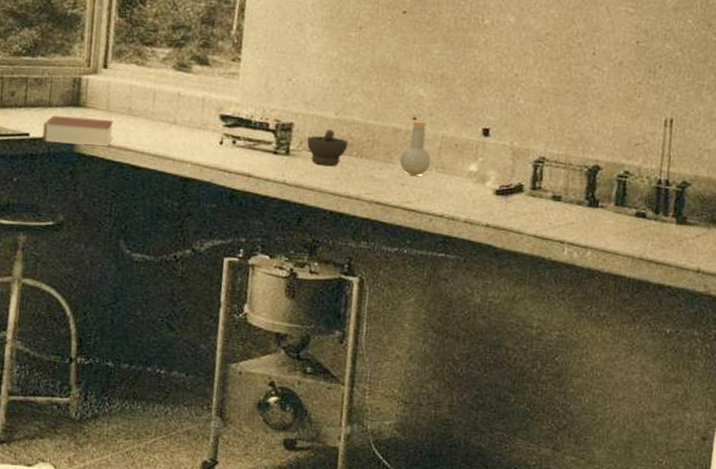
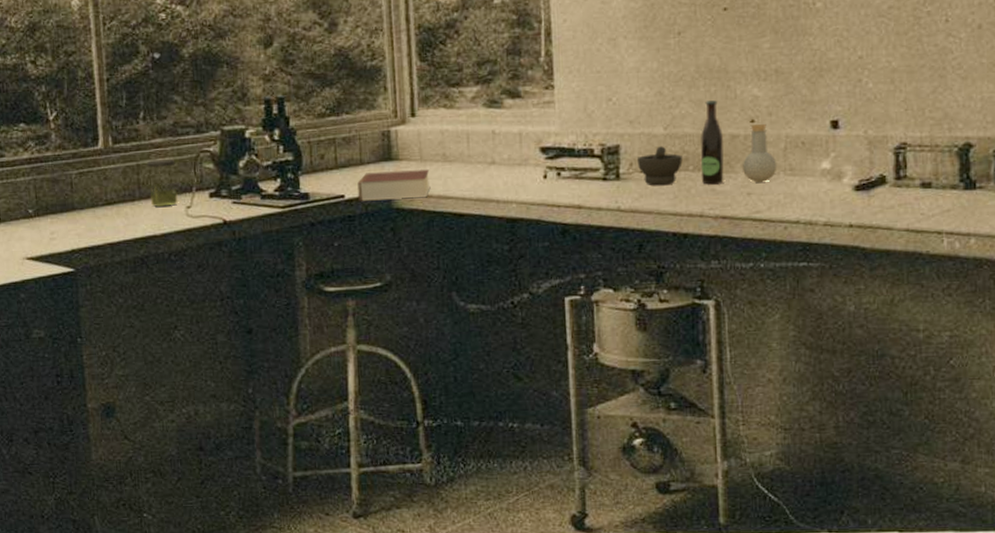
bottle: none [362,94,387,172] -> present [700,100,724,185]

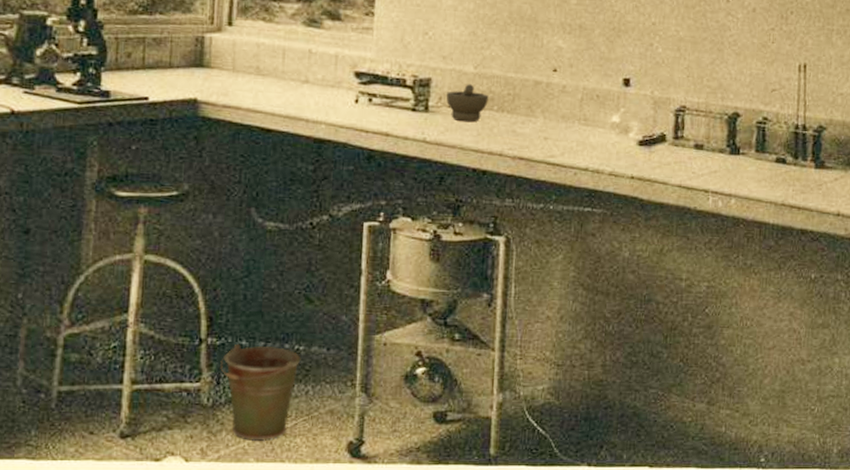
book: present [357,169,431,201] -> none [163,77,241,109]
bucket: none [438,424,516,516] -> present [220,343,301,440]
bottle: present [700,100,724,185] -> none [503,46,528,126]
flask: present [743,123,777,183] -> none [542,73,574,129]

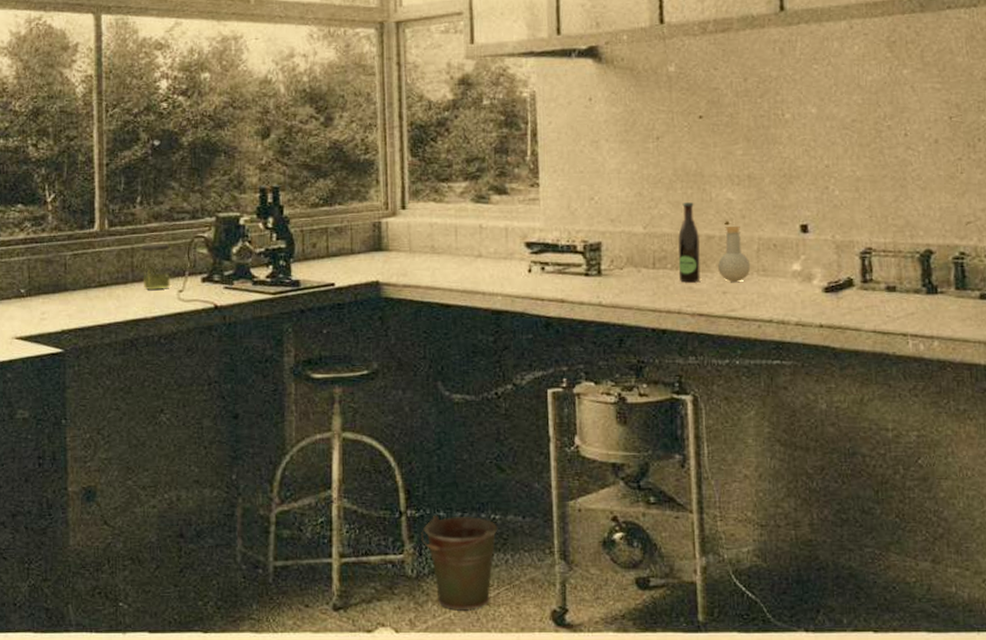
mortar and pestle: present [446,84,489,122] -> none [617,244,661,283]
bottle: none [503,46,528,126] -> present [678,202,701,283]
flask: none [542,73,574,129] -> present [718,225,751,282]

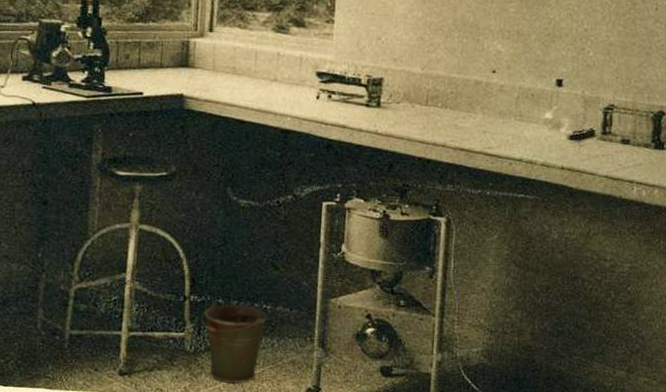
bottle: present [678,202,701,283] -> none [447,50,469,121]
flask: present [718,225,751,282] -> none [482,74,510,124]

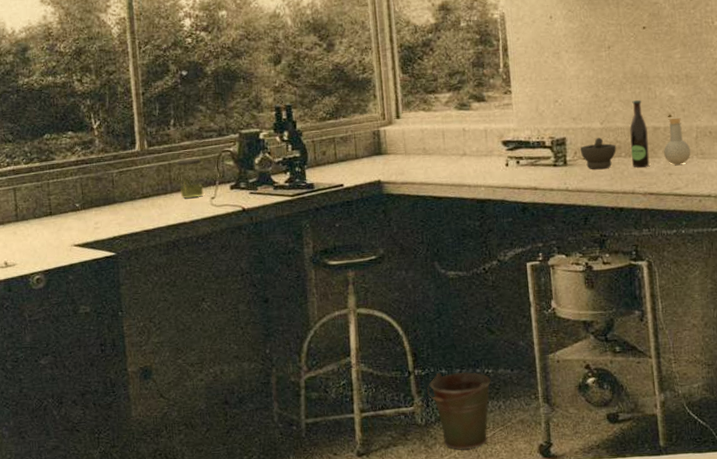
mortar and pestle: none [396,83,434,117] -> present [580,138,616,170]
bottle: none [447,50,469,121] -> present [630,100,650,168]
flask: none [482,74,510,124] -> present [664,117,691,165]

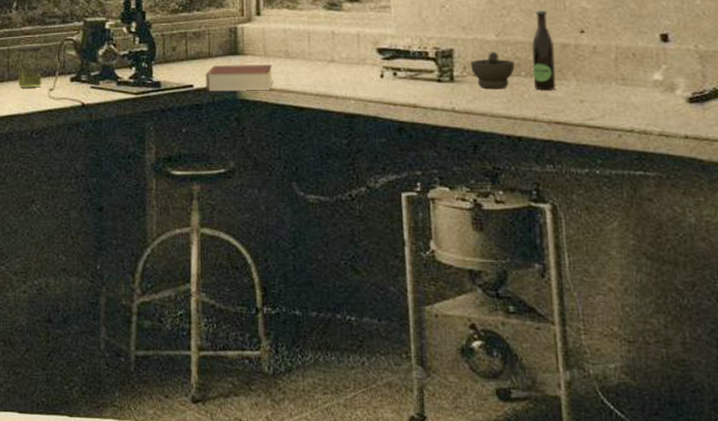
book: none [354,161,414,189] -> present [206,64,274,91]
bucket: present [427,372,491,449] -> none [277,313,354,410]
flask: present [664,117,691,165] -> none [574,34,609,90]

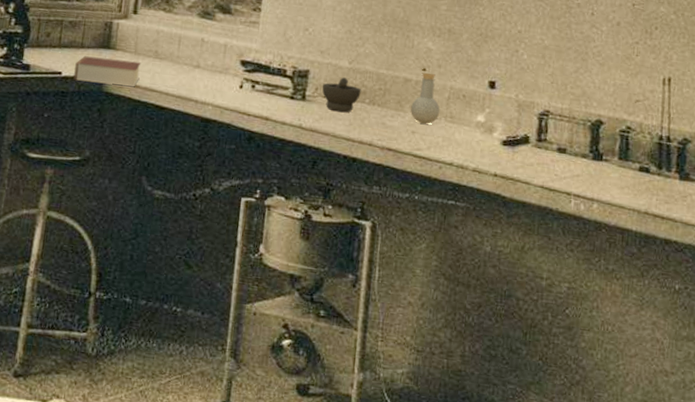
bottle: present [532,11,556,91] -> none [374,45,398,119]
flask: none [574,34,609,90] -> present [411,72,440,124]

